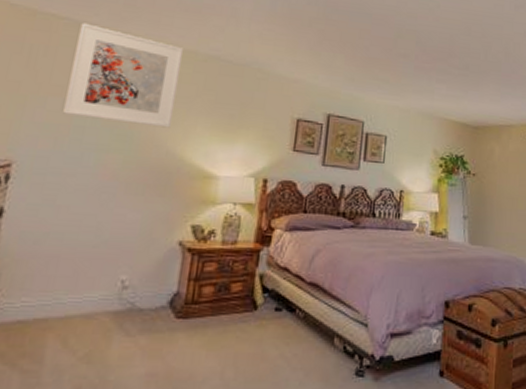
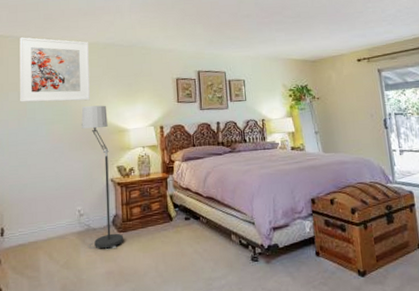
floor lamp: none [127,135,192,342] -> present [81,105,124,250]

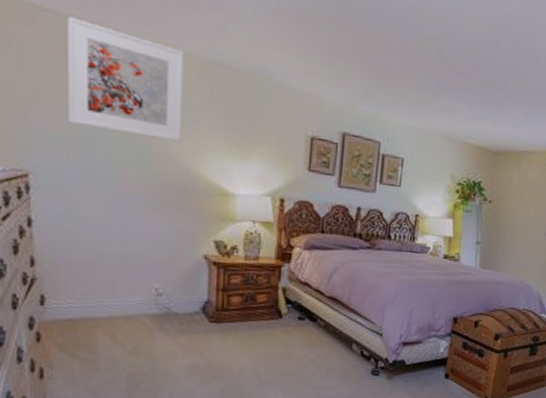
floor lamp: present [81,105,124,250] -> none [166,149,216,341]

